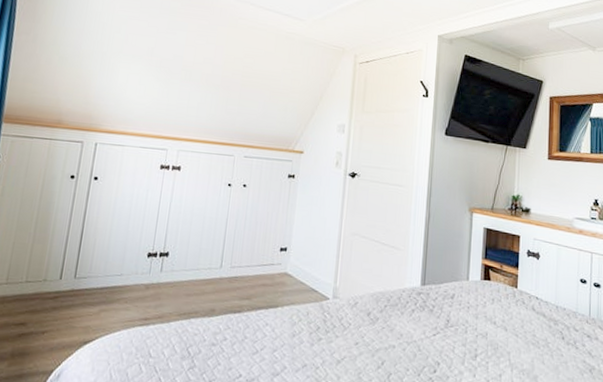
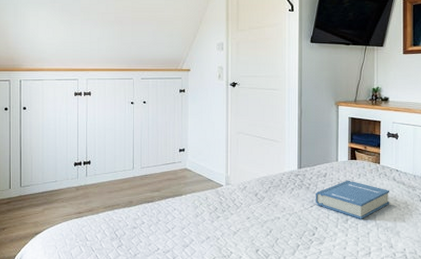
hardback book: none [440,305,528,357] -> present [316,180,390,219]

